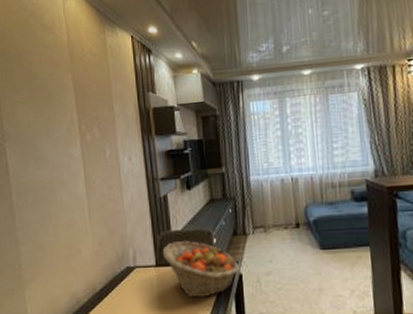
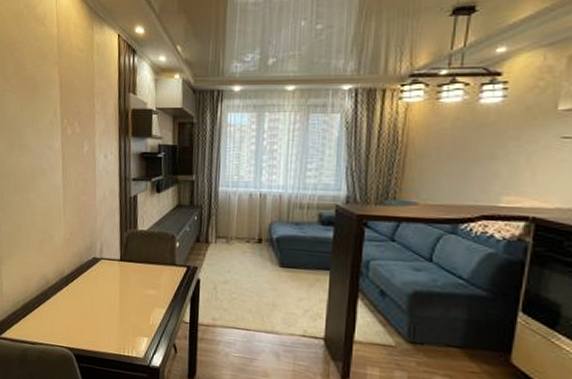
fruit basket: present [162,241,241,297] -> none [127,240,199,296]

